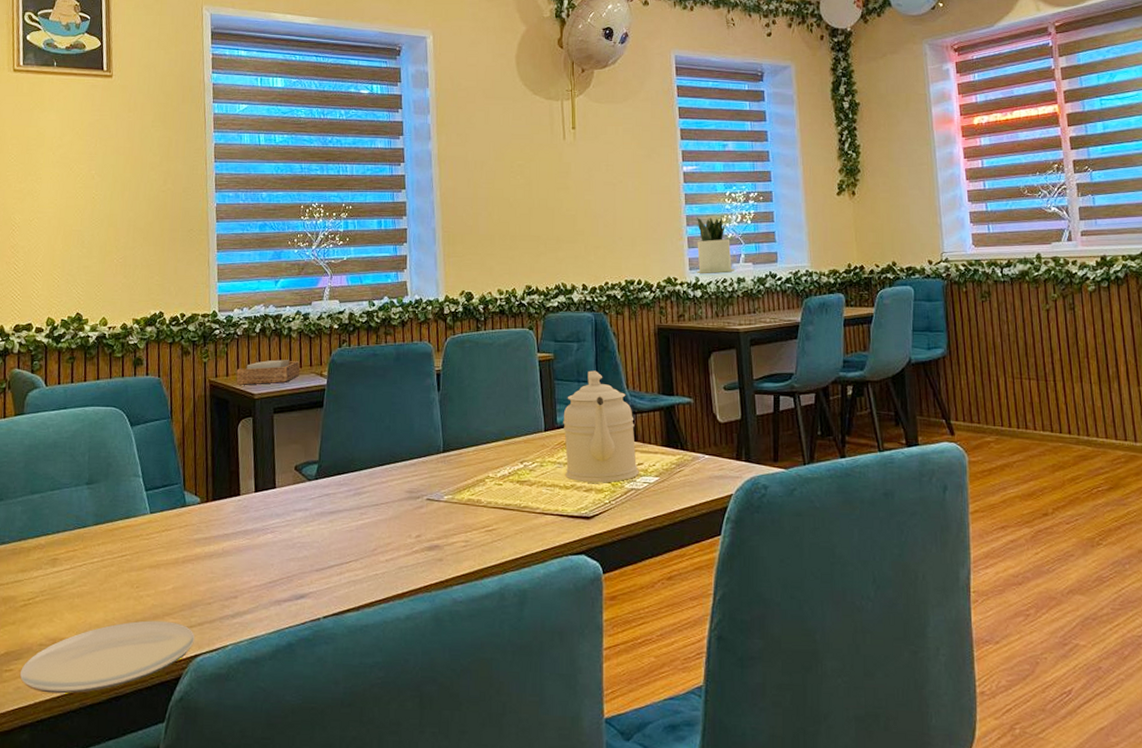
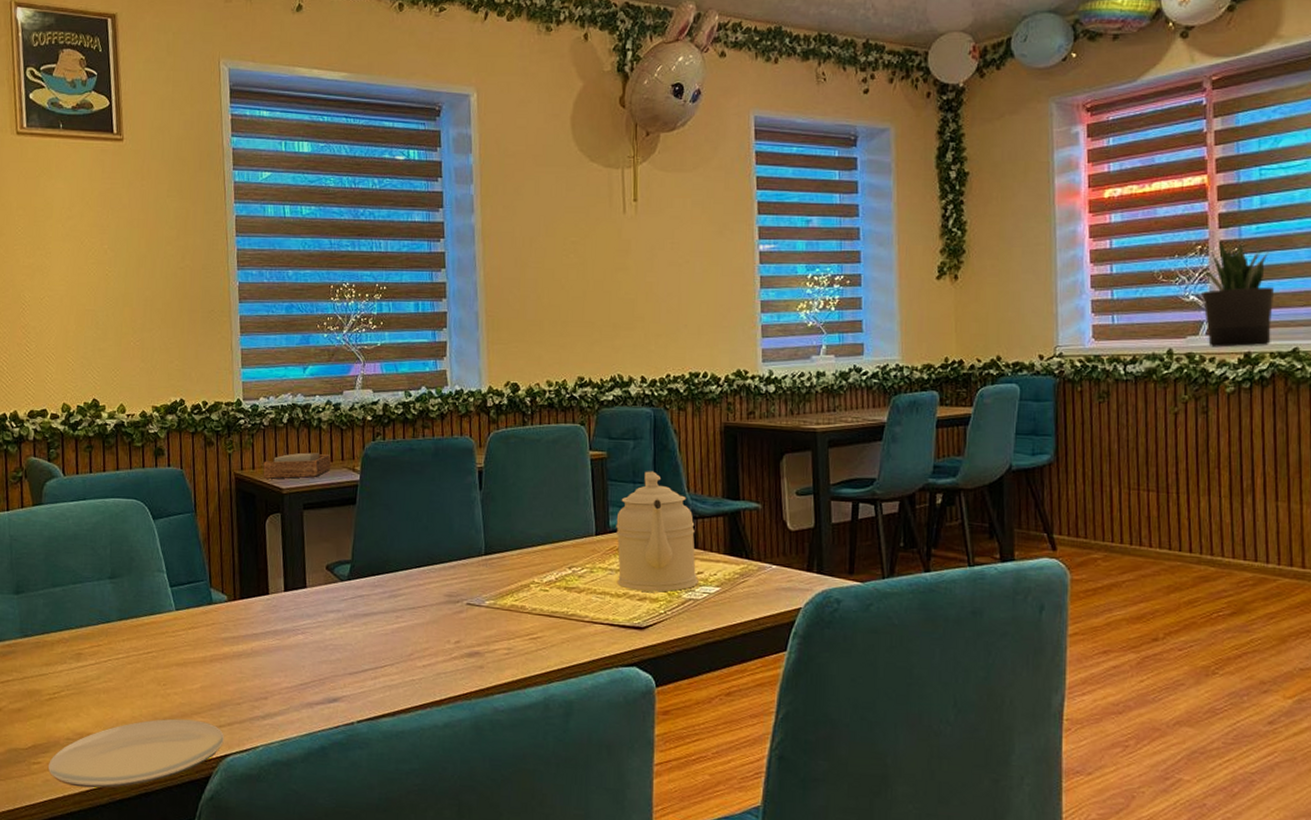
planter: present [696,214,736,275] -> none [770,300,815,368]
planter: none [1059,158,1122,252] -> present [1201,238,1274,348]

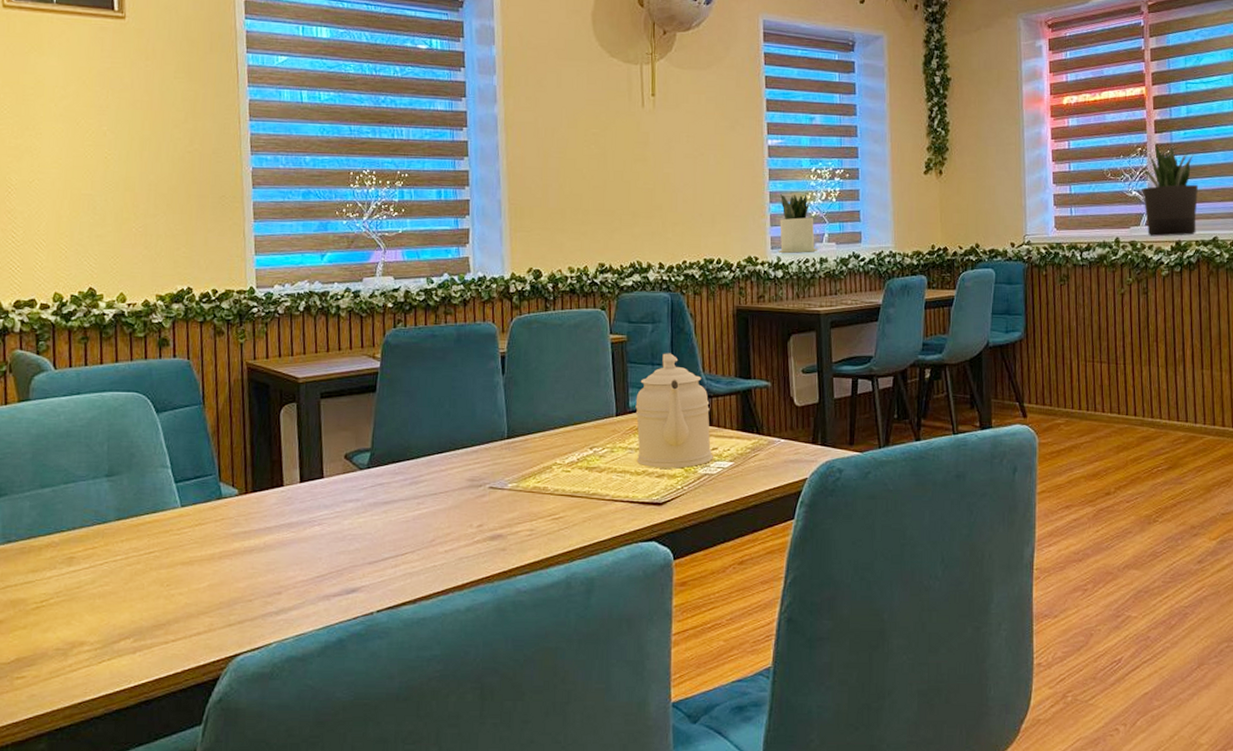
plate: present [47,718,225,789] -> none [33,620,235,700]
napkin holder: present [263,452,332,479] -> none [277,340,351,368]
planter: none [770,300,815,368] -> present [778,192,818,254]

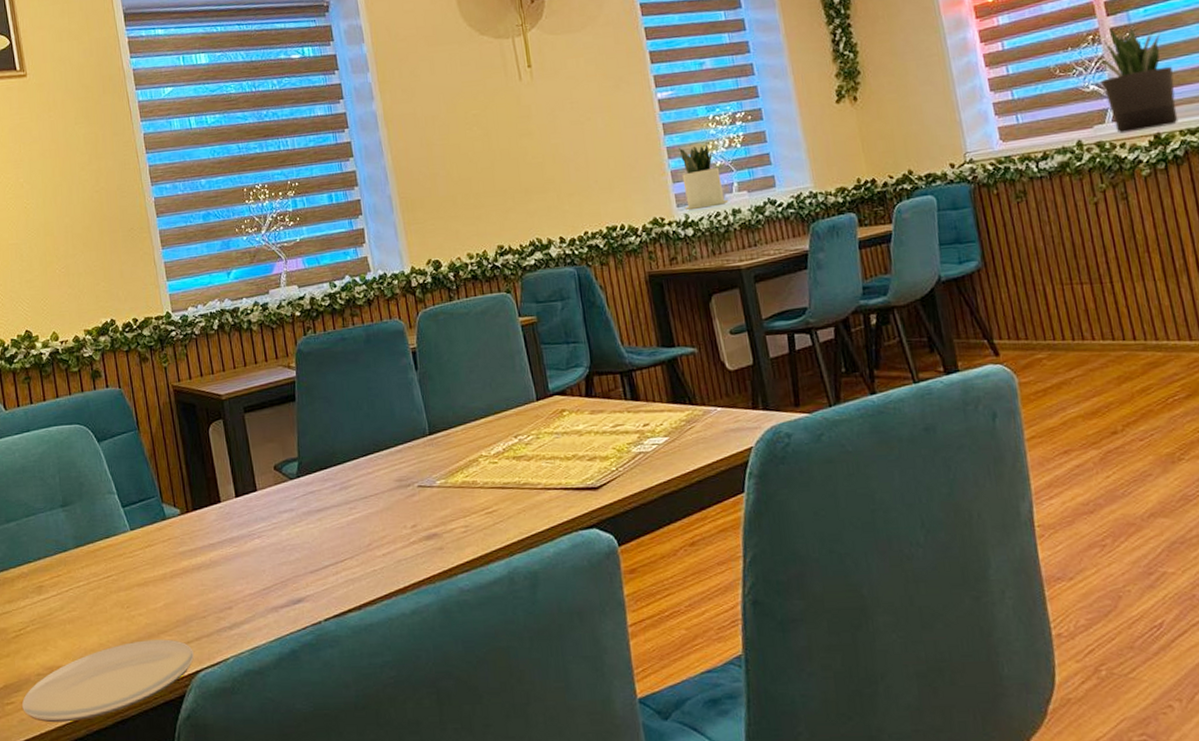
plate: none [33,620,235,700] -> present [21,639,195,723]
coffeepot: present [635,353,713,469] -> none [554,329,646,452]

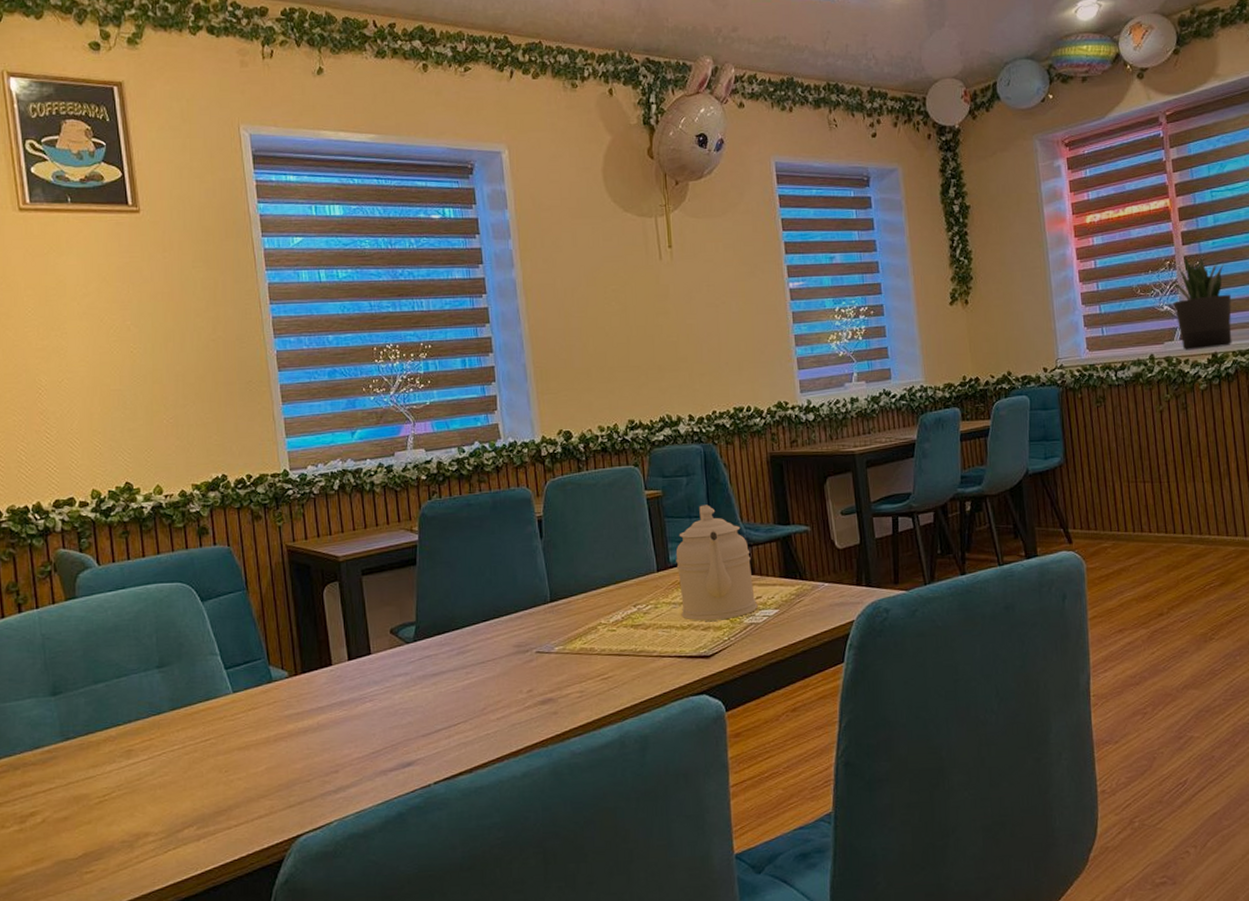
plate: present [21,639,195,723] -> none [102,803,296,891]
coffeepot: none [554,329,646,452] -> present [675,505,758,622]
planter: present [679,141,729,211] -> none [806,332,848,397]

